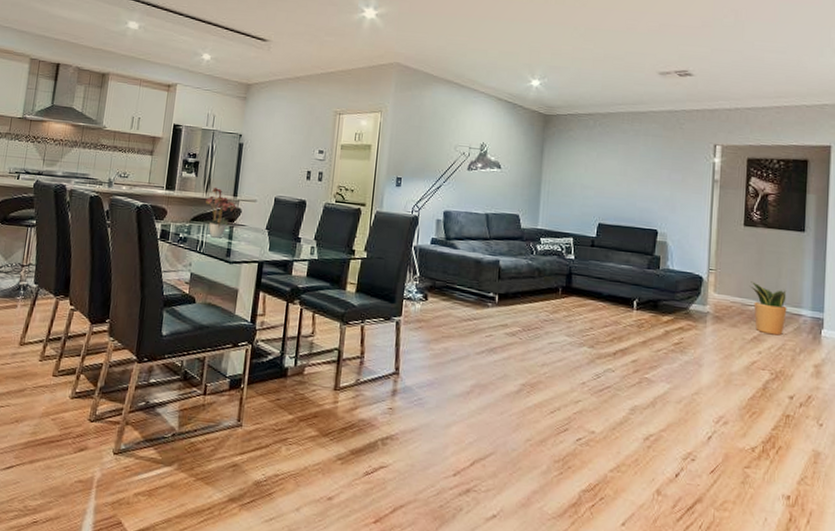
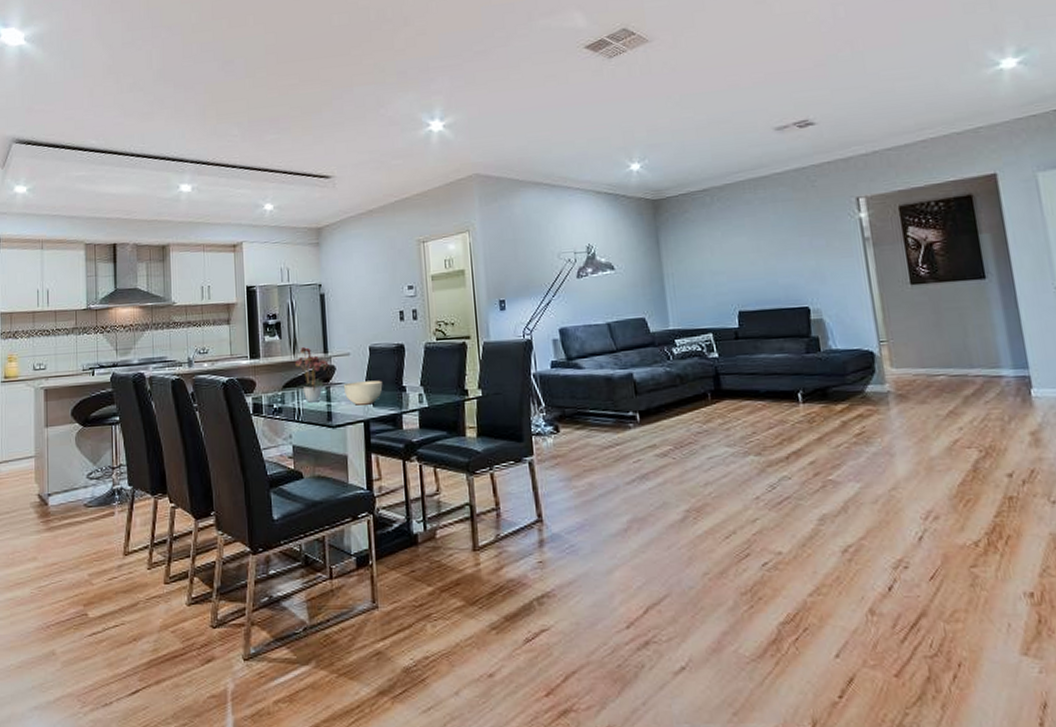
bowl: none [245,225,281,249] -> present [343,380,383,405]
potted plant: present [749,281,787,336] -> none [931,347,984,406]

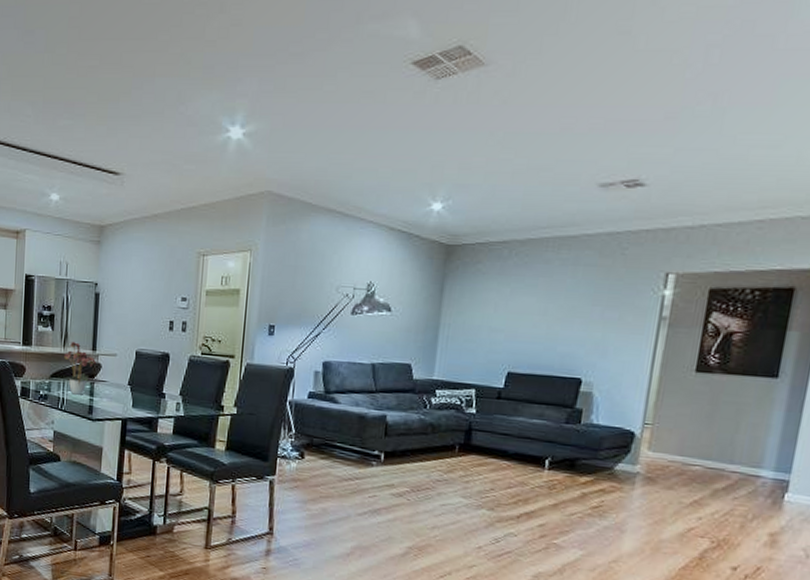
bowl: present [343,380,383,405] -> none [106,381,144,405]

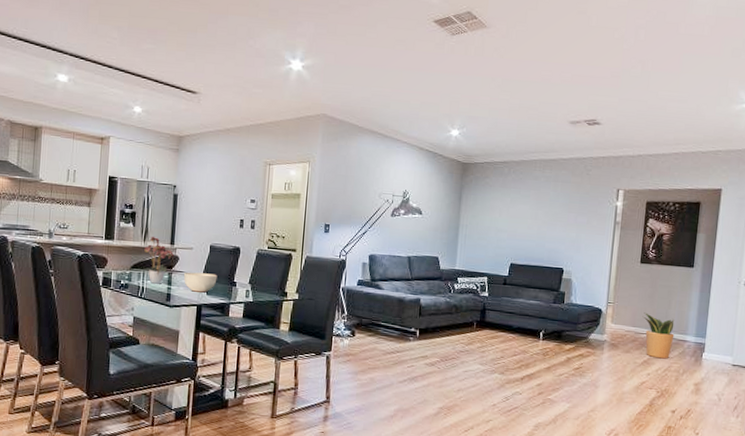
bowl: none [106,381,144,405] -> present [183,272,218,293]
potted plant: none [694,437,744,500] -> present [642,312,675,359]

